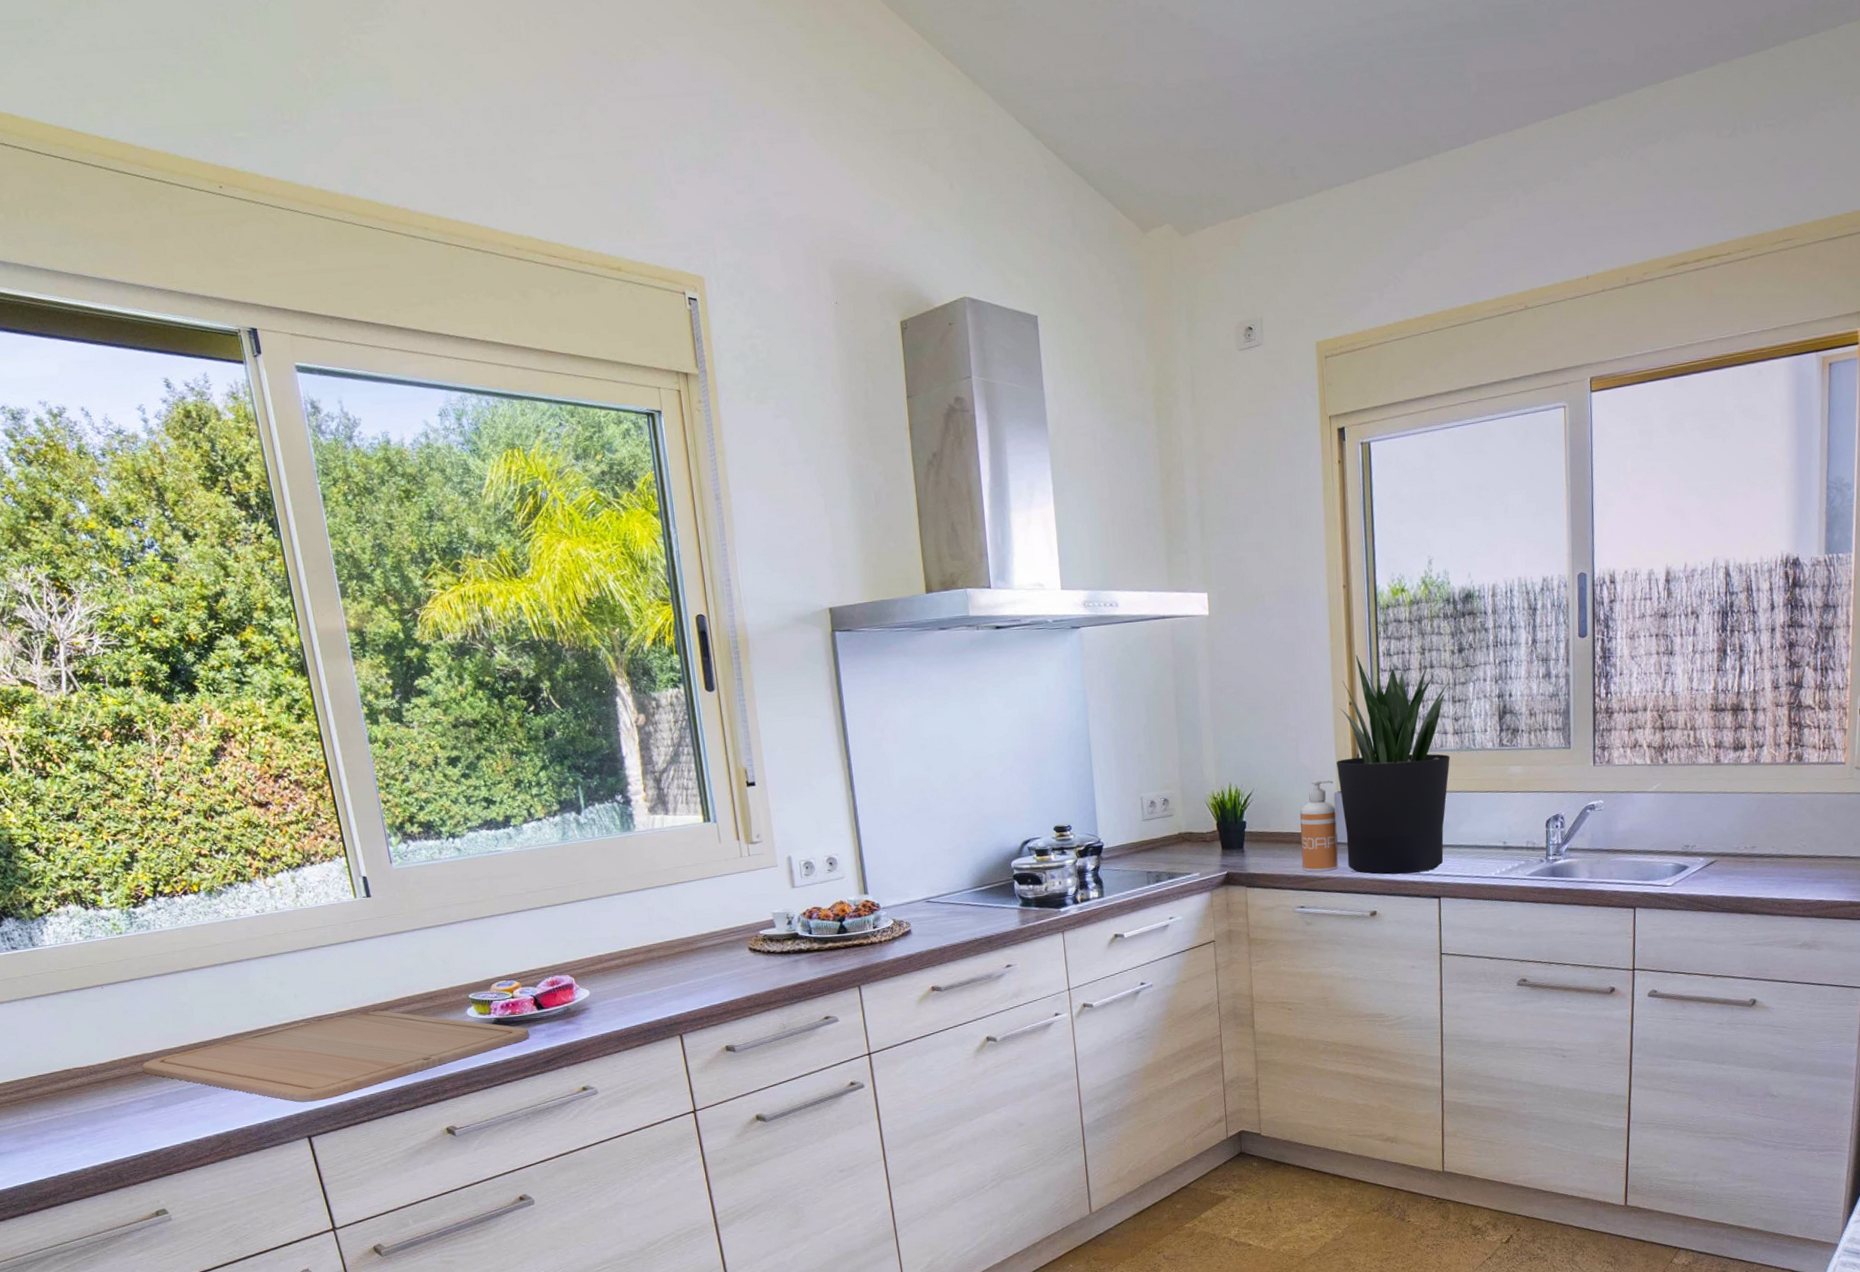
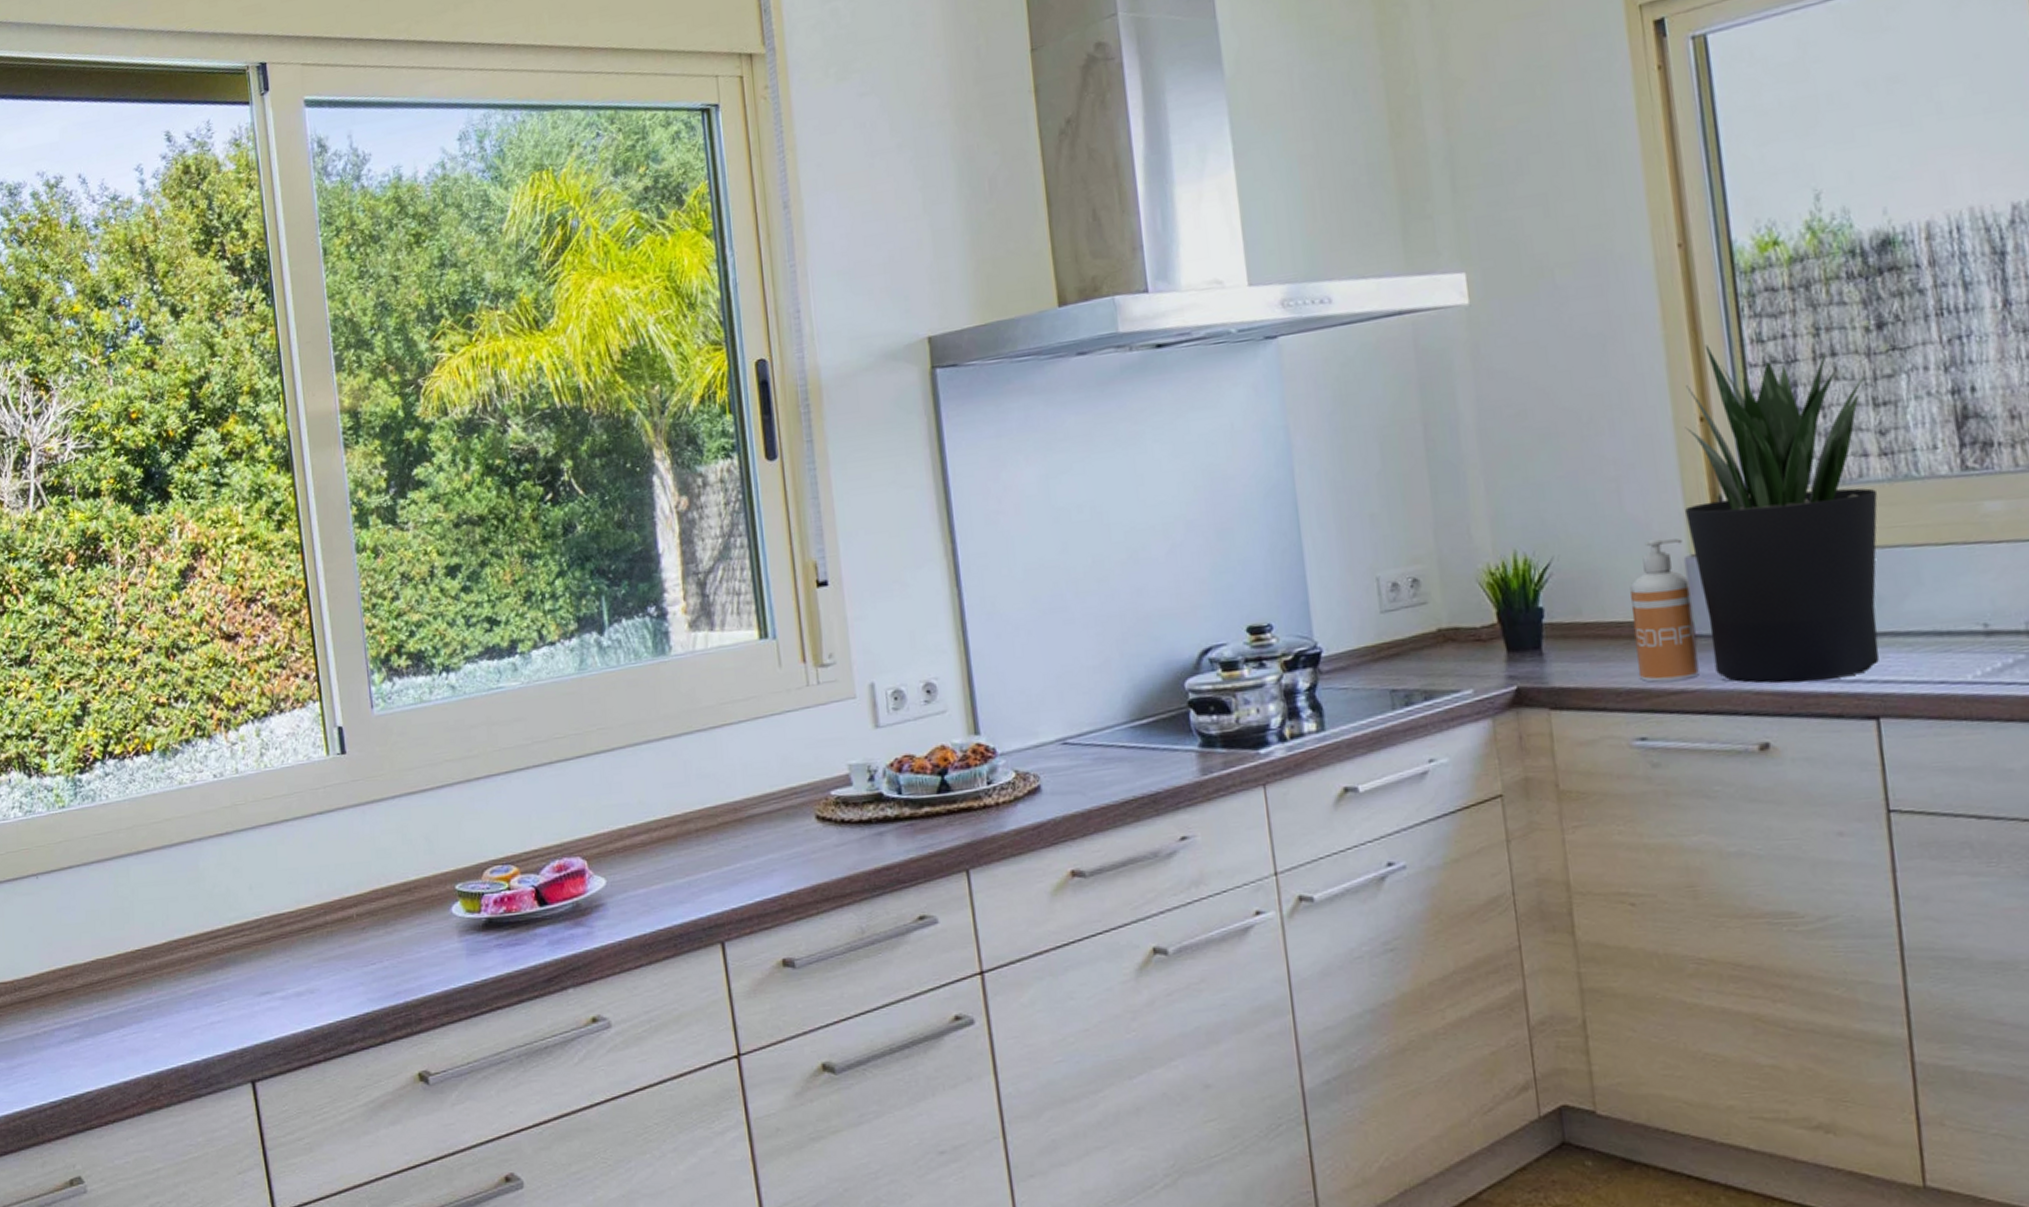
chopping board: present [142,1009,530,1103] -> none [72,905,528,1034]

